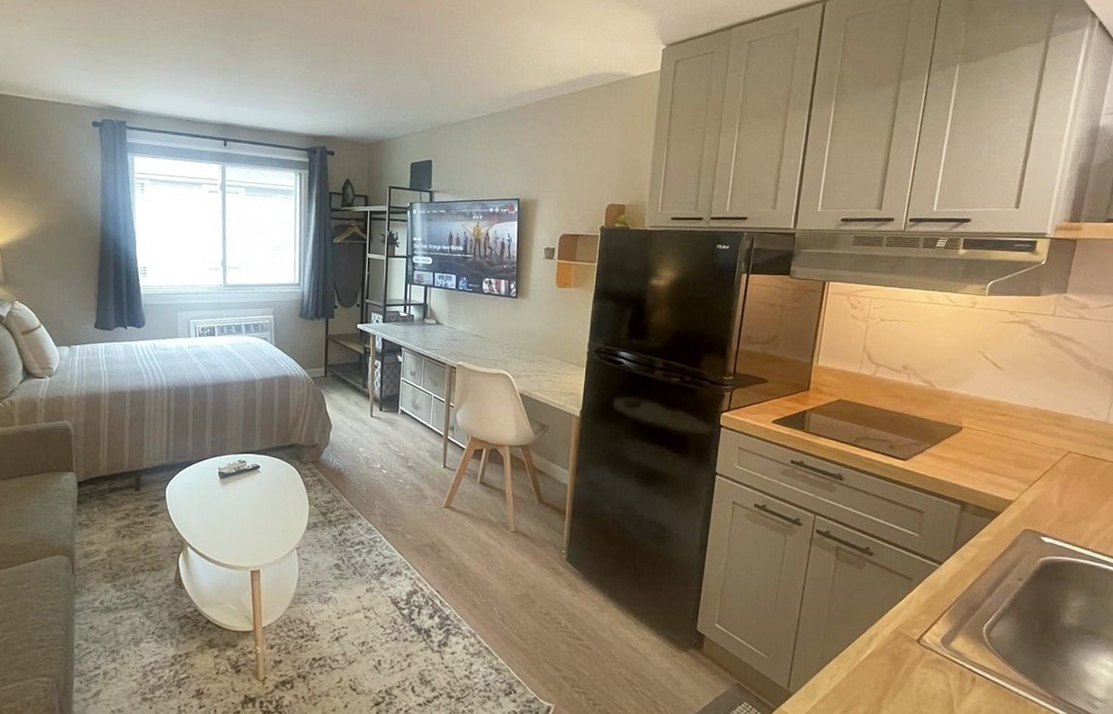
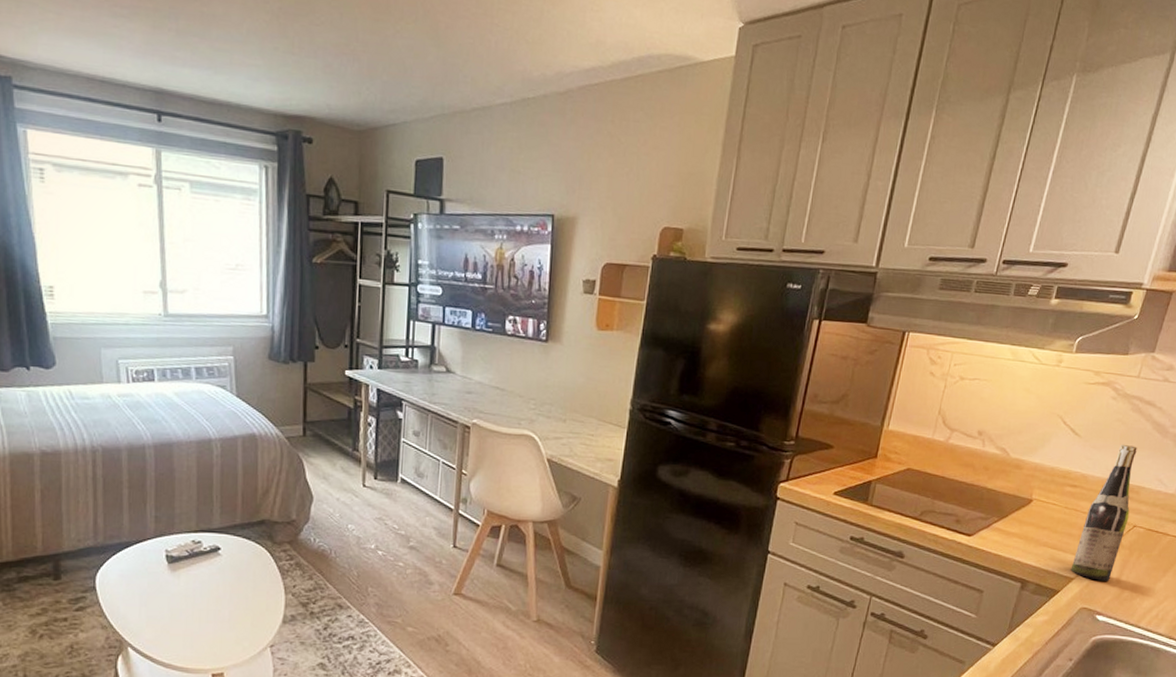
wine bottle: none [1009,376,1062,504] -> present [1070,444,1137,581]

